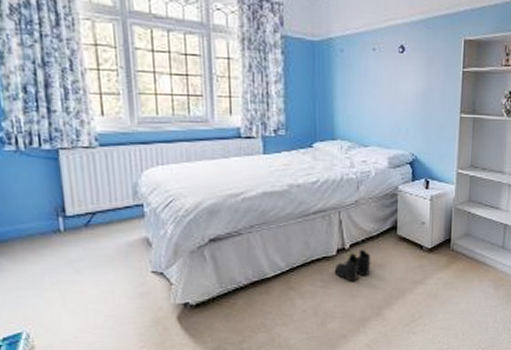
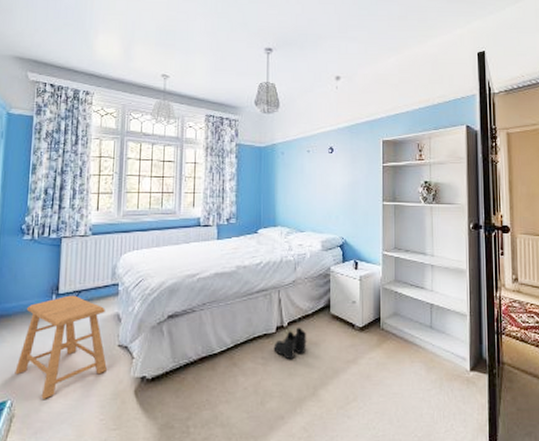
stool: none [25,217,141,329] -> present [15,295,107,399]

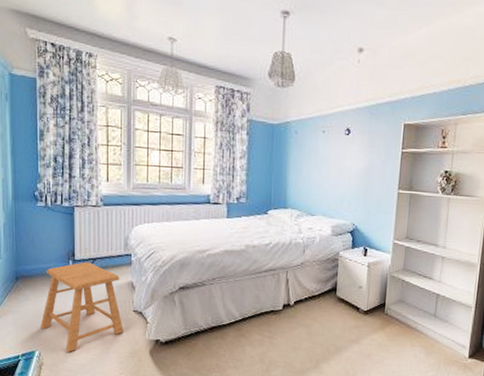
boots: present [273,327,307,360] -> none [280,306,313,336]

